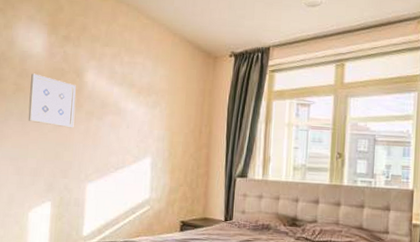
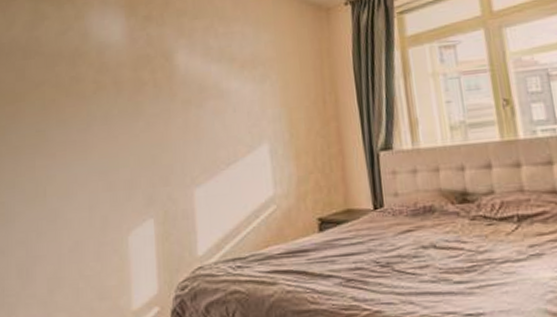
wall art: present [28,73,76,128] -> none [112,66,170,124]

